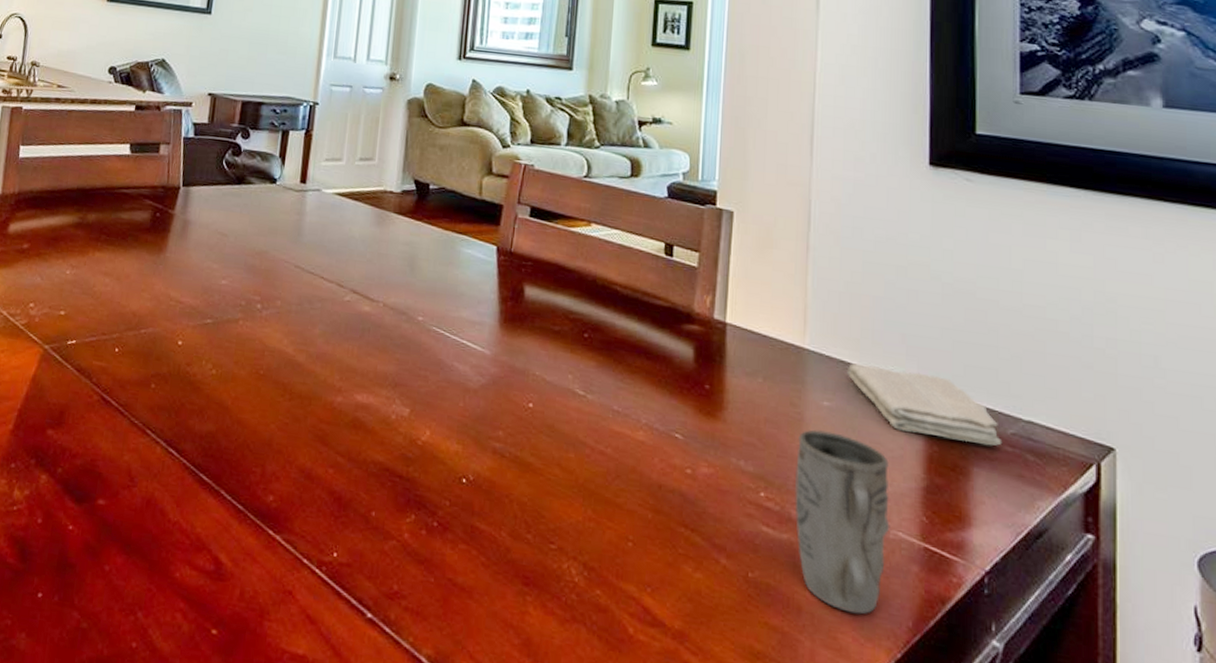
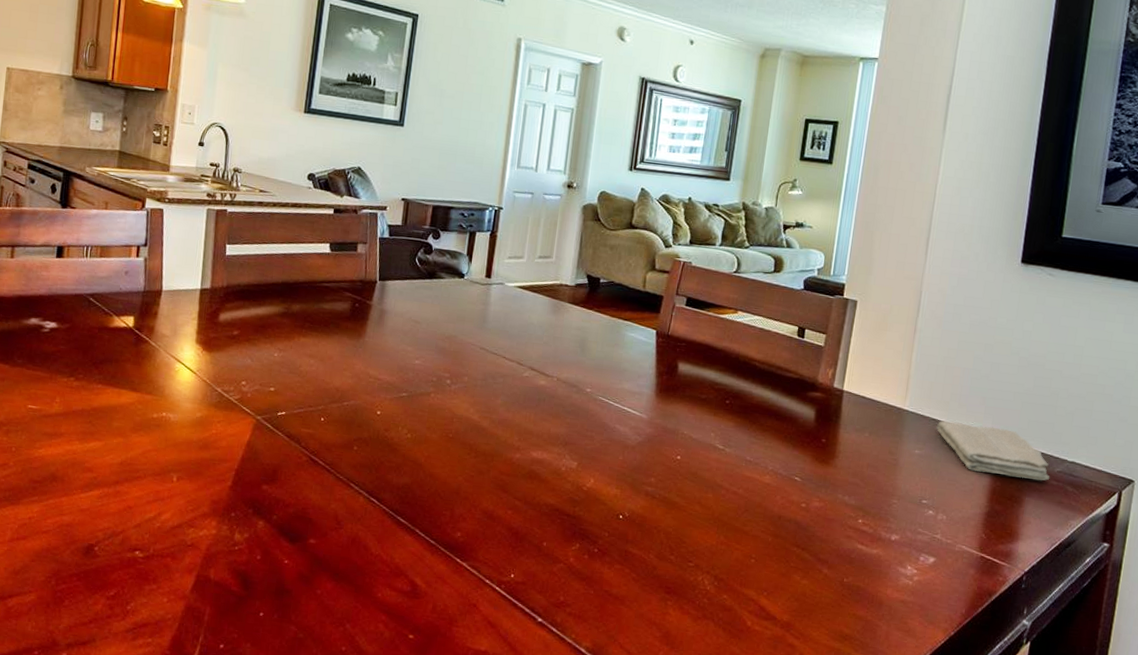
mug: present [795,429,890,615] -> none [884,472,961,606]

